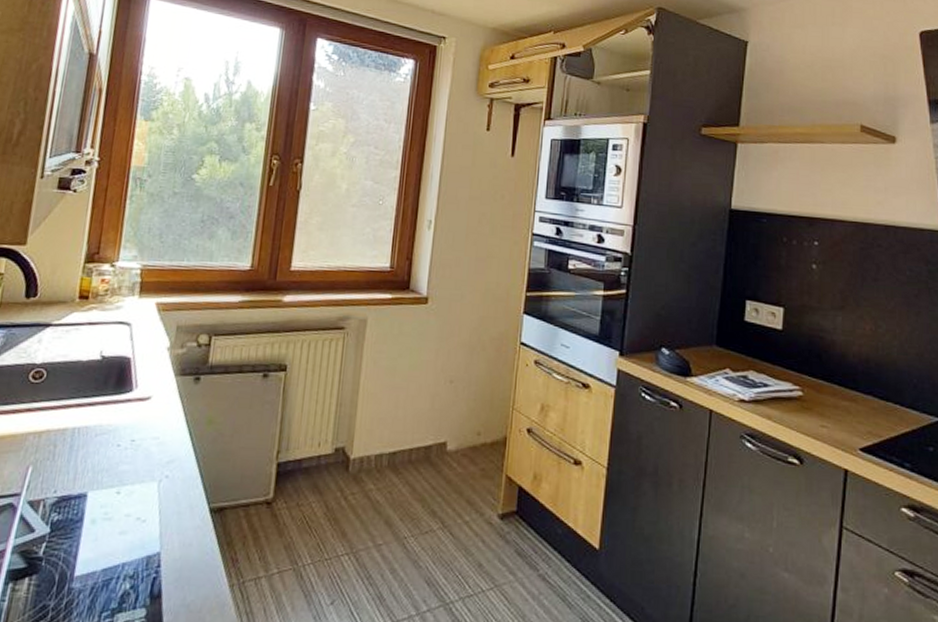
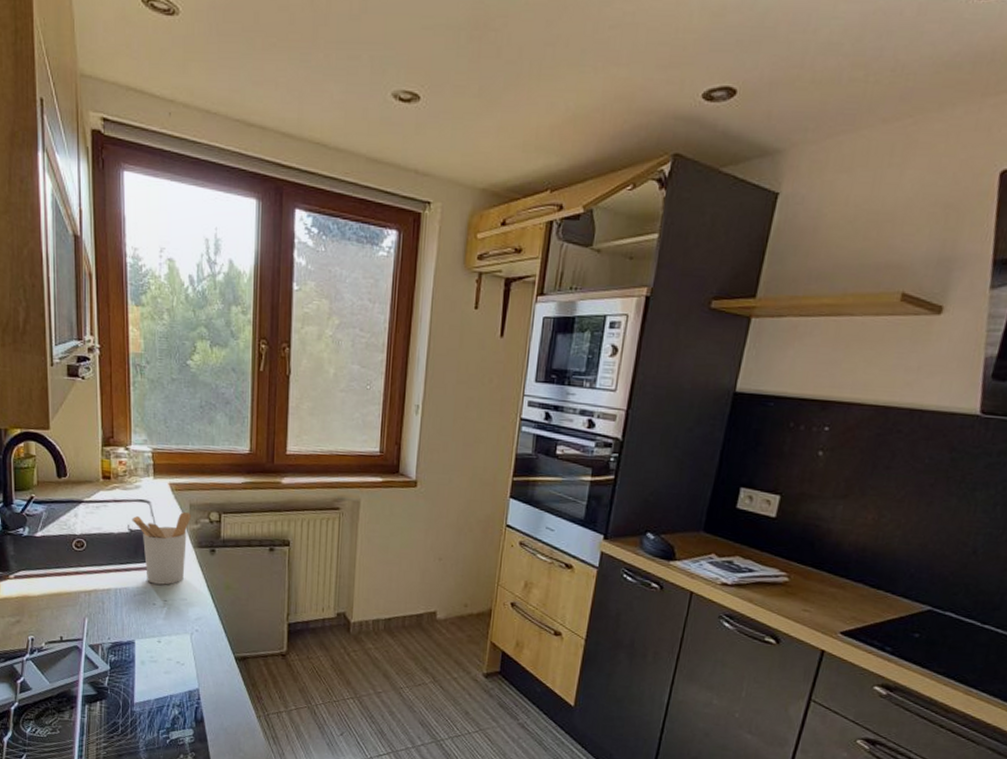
utensil holder: none [106,335,177,421] -> present [132,512,191,585]

